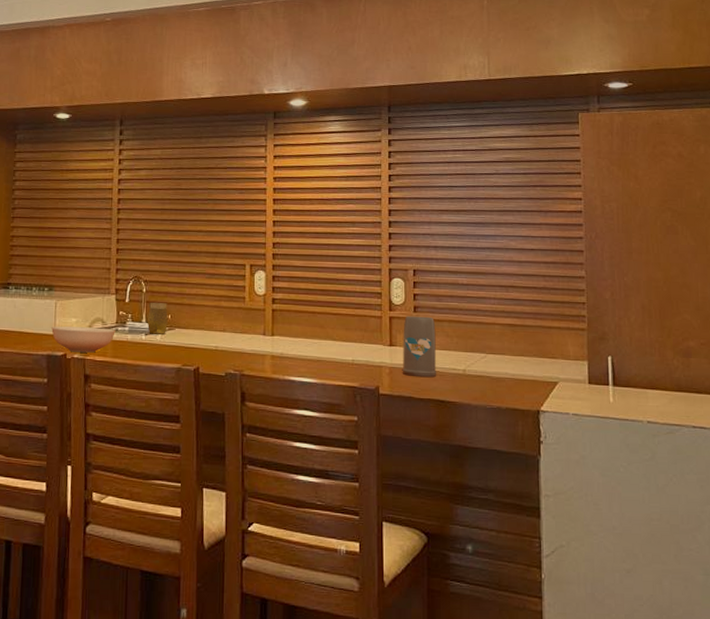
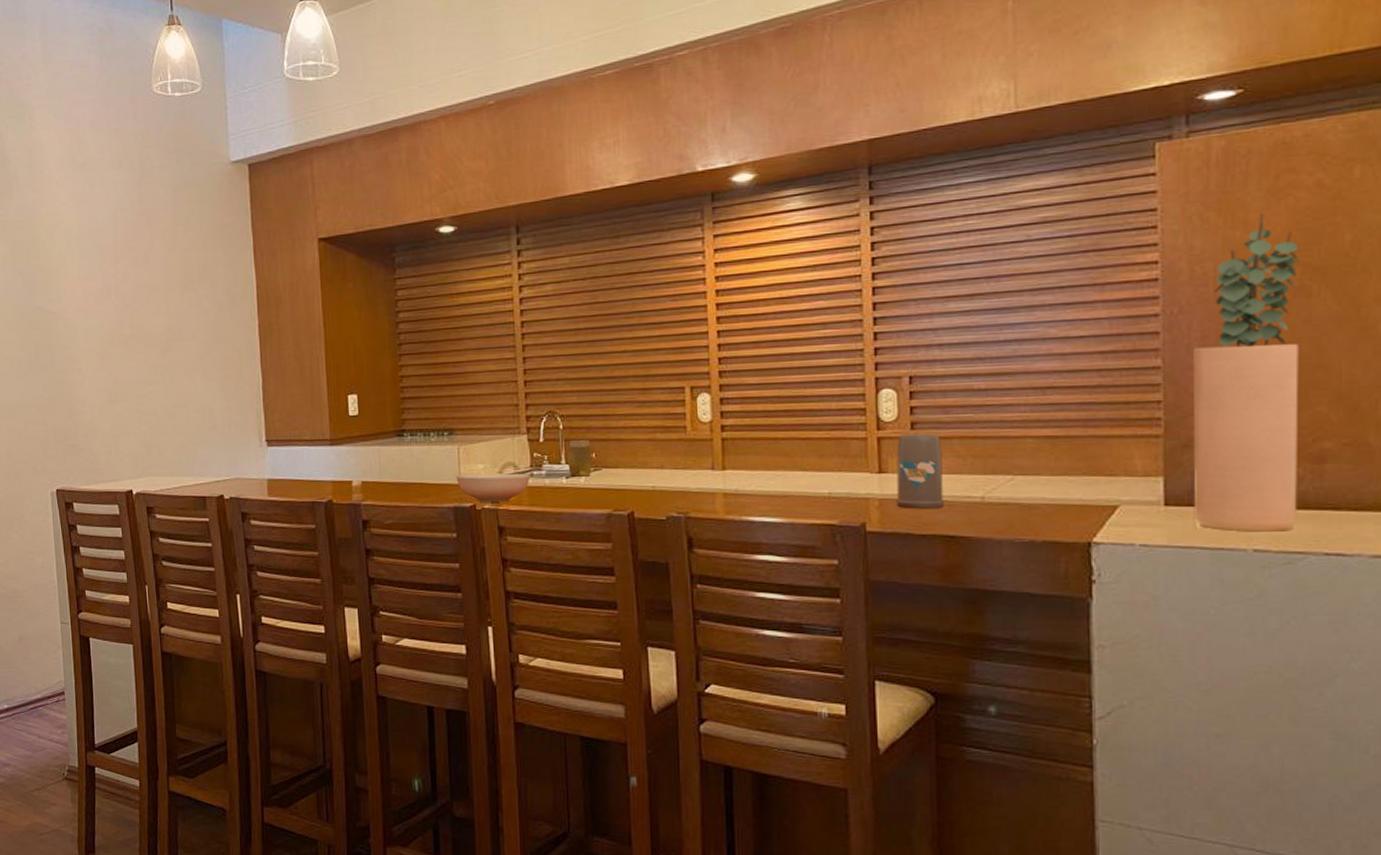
vase: none [605,171,675,408] -> present [1192,213,1300,532]

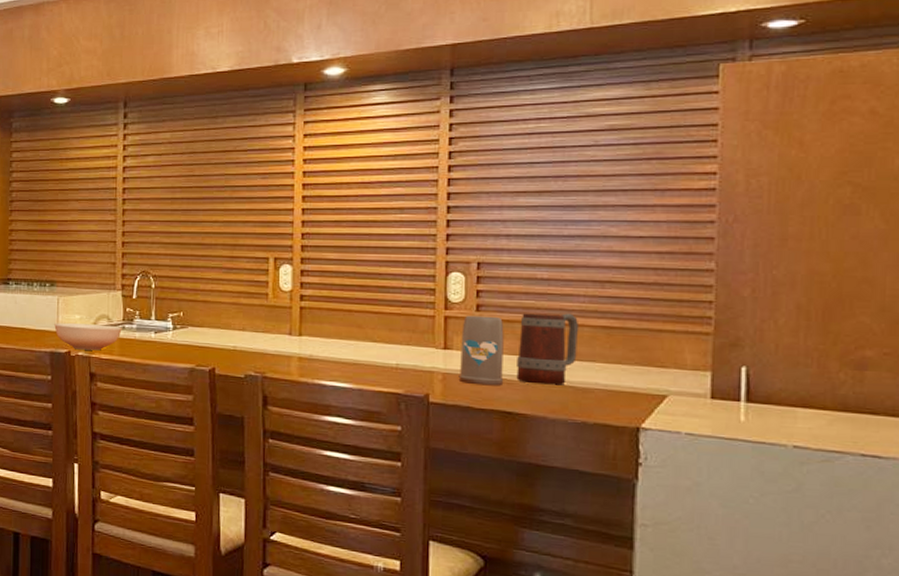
jar: present [567,439,592,477] -> none [157,298,180,333]
beer mug: none [957,425,1022,504] -> present [516,313,580,385]
vase: present [1192,213,1300,532] -> none [738,134,852,431]

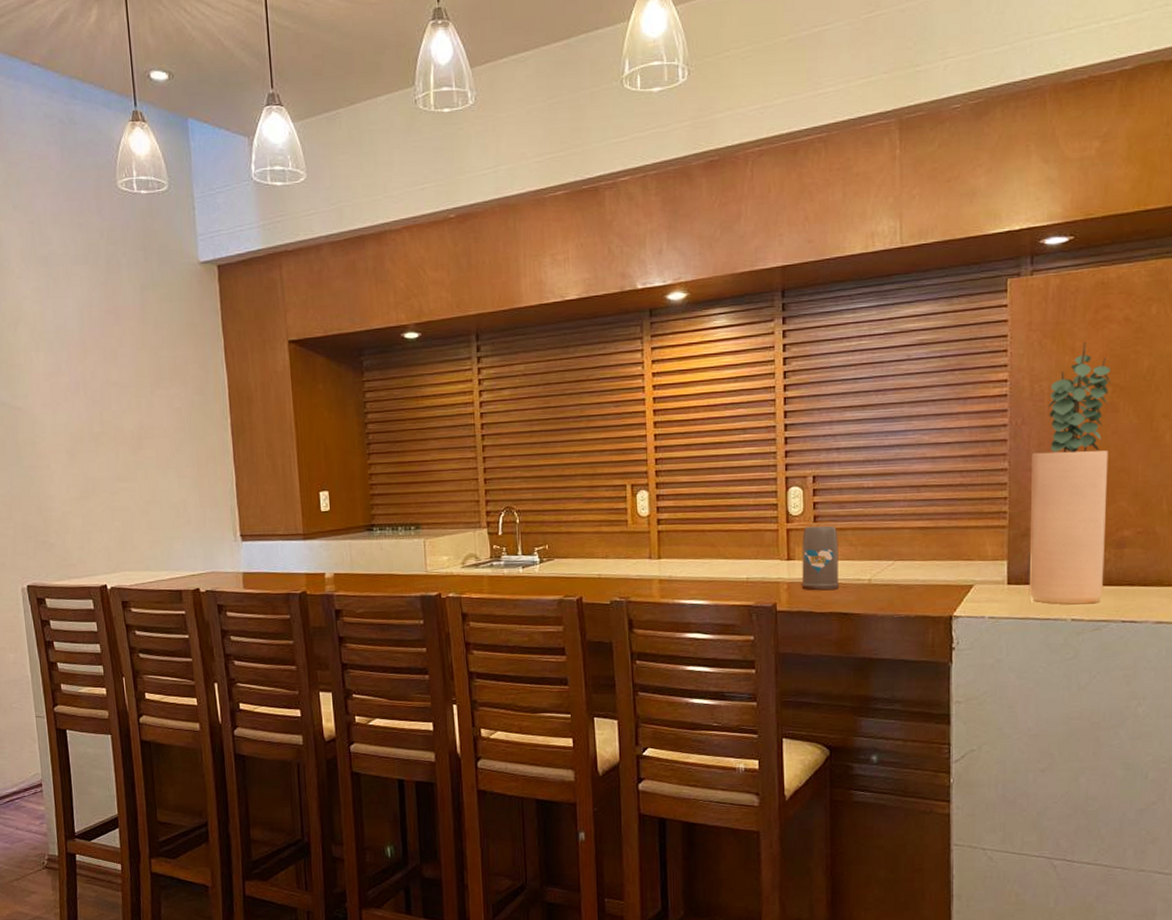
bowl: present [54,323,122,351] -> none [422,564,490,591]
beer mug: present [516,313,580,385] -> none [850,518,901,585]
vase: none [738,134,852,431] -> present [1029,341,1112,605]

